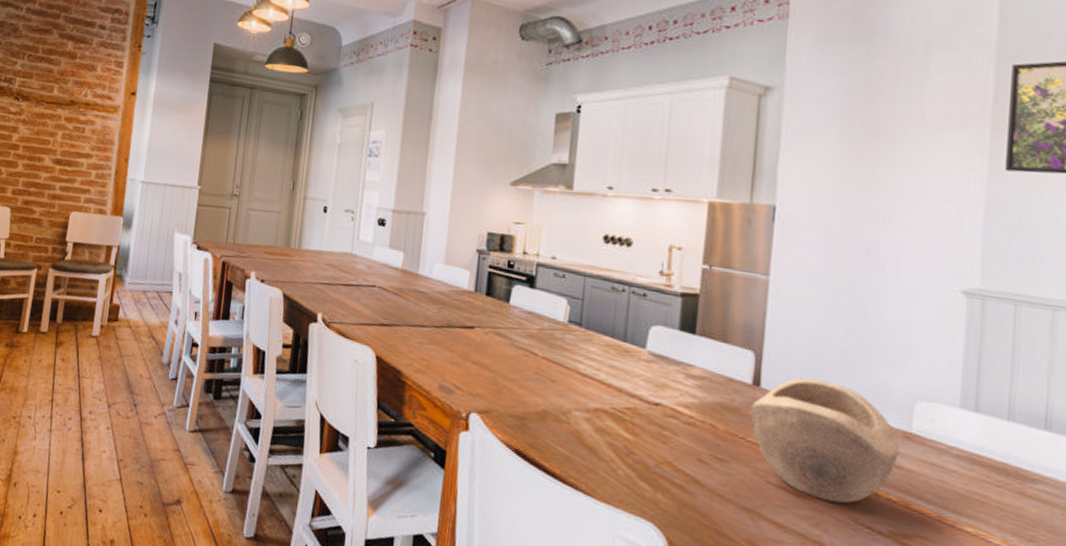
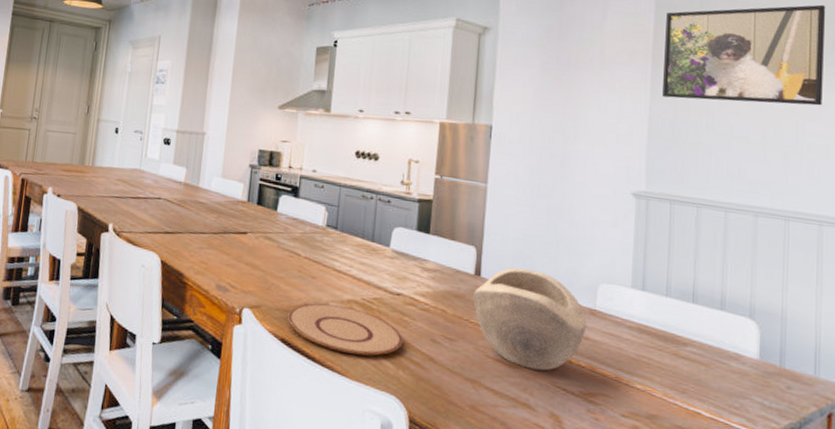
plate: none [523,410,663,475] -> present [288,303,403,356]

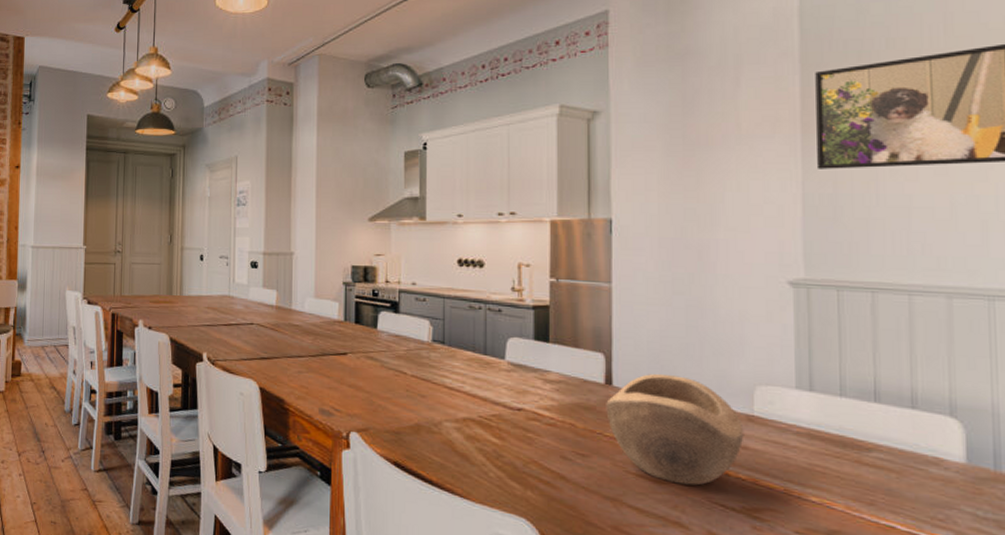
plate: present [288,303,403,356] -> none [399,423,529,477]

